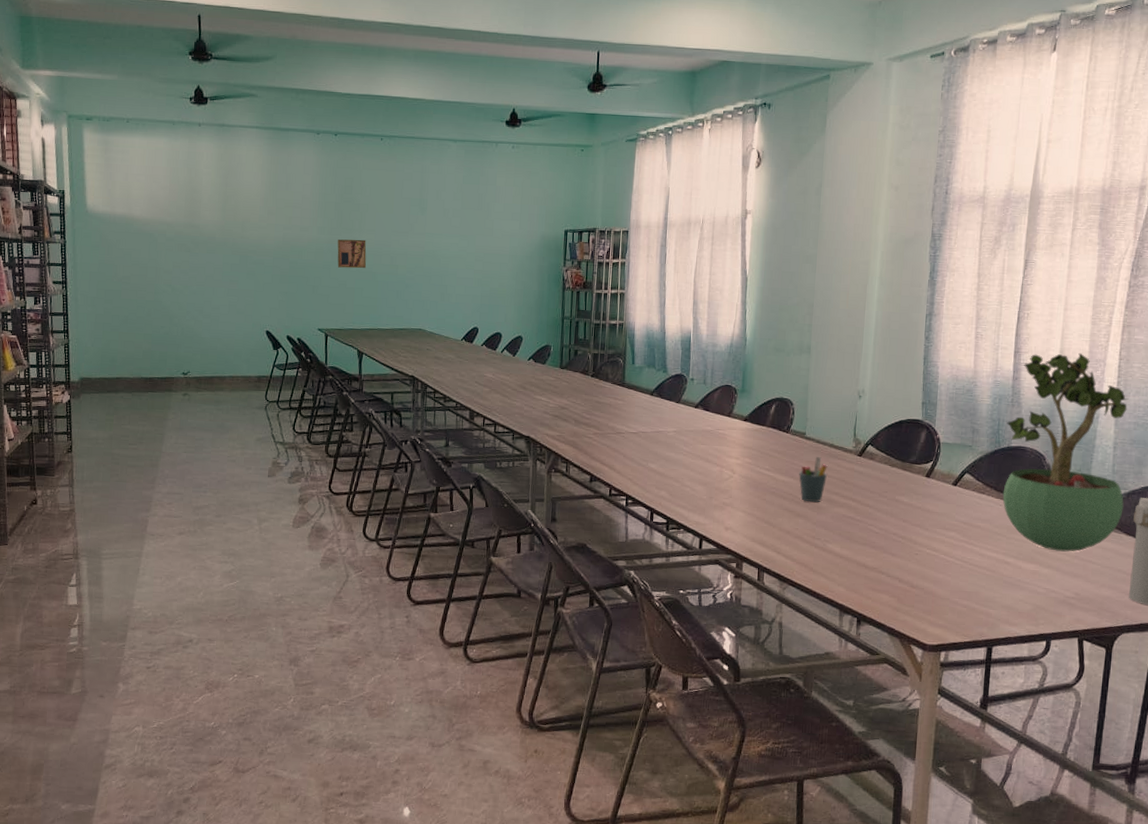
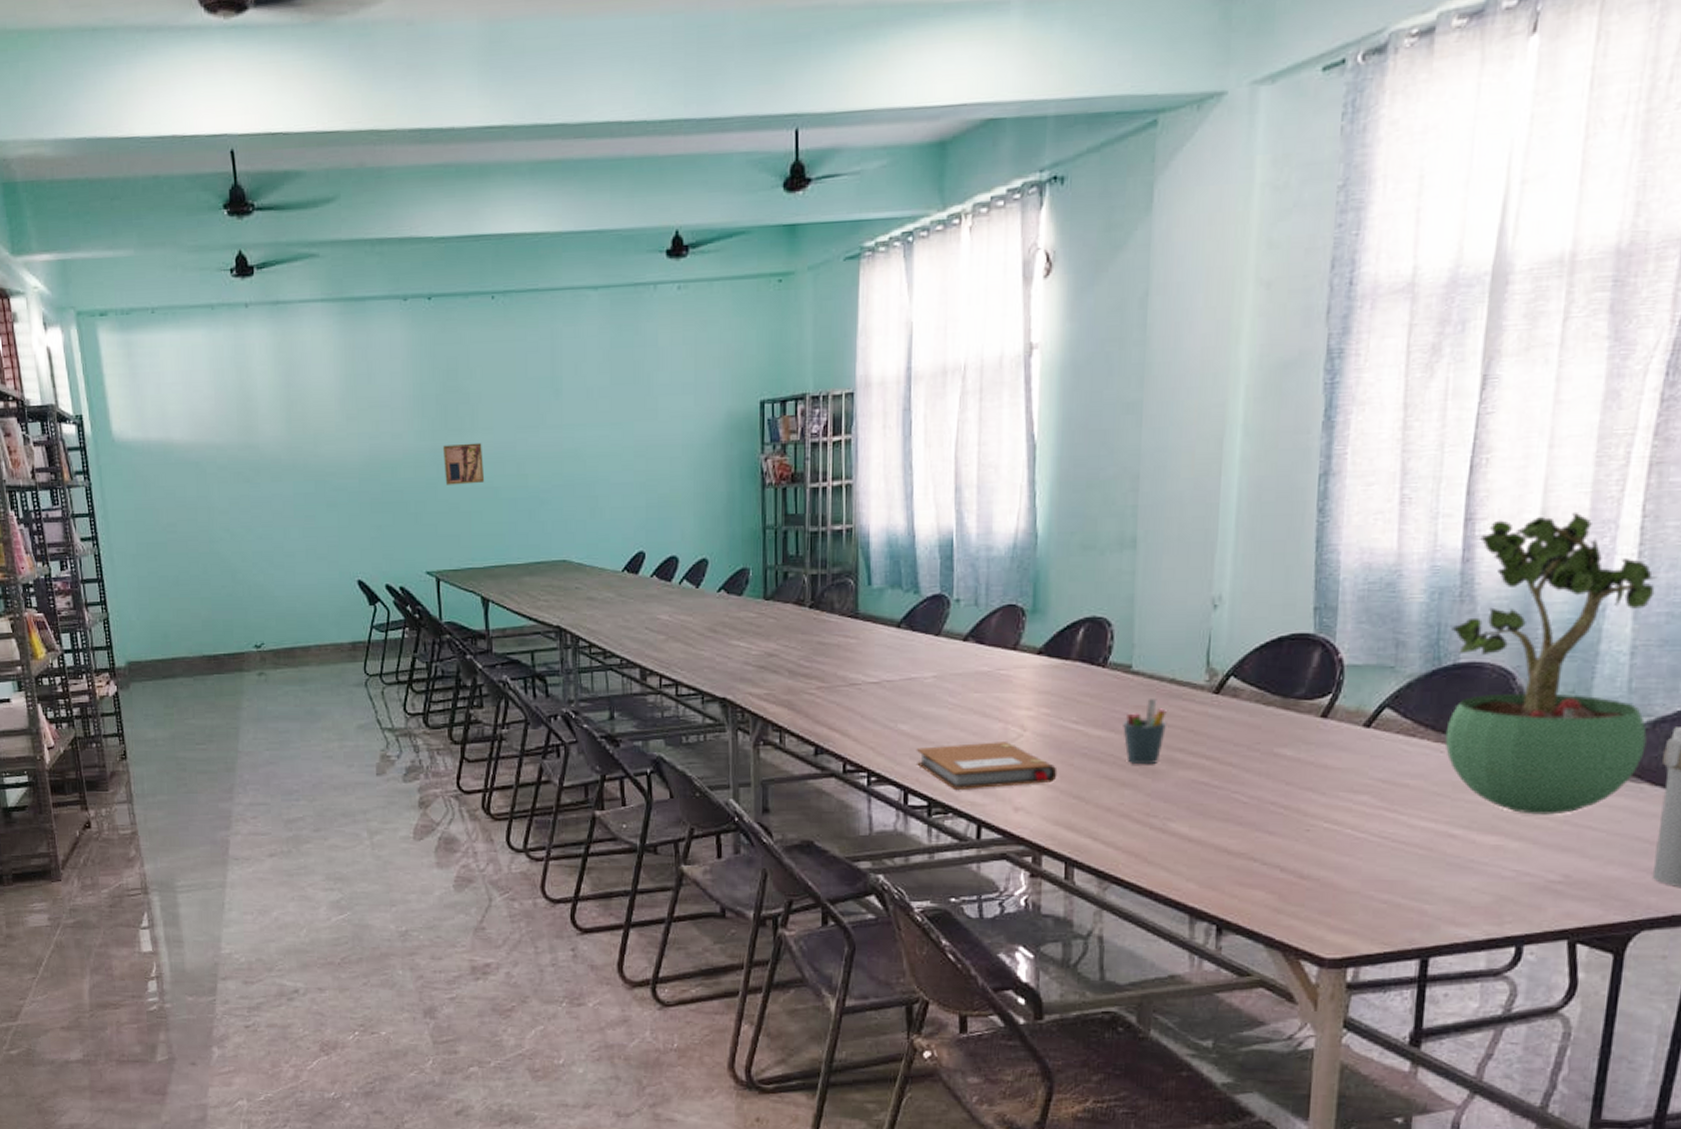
notebook: none [660,480,755,513] -> present [916,742,1058,789]

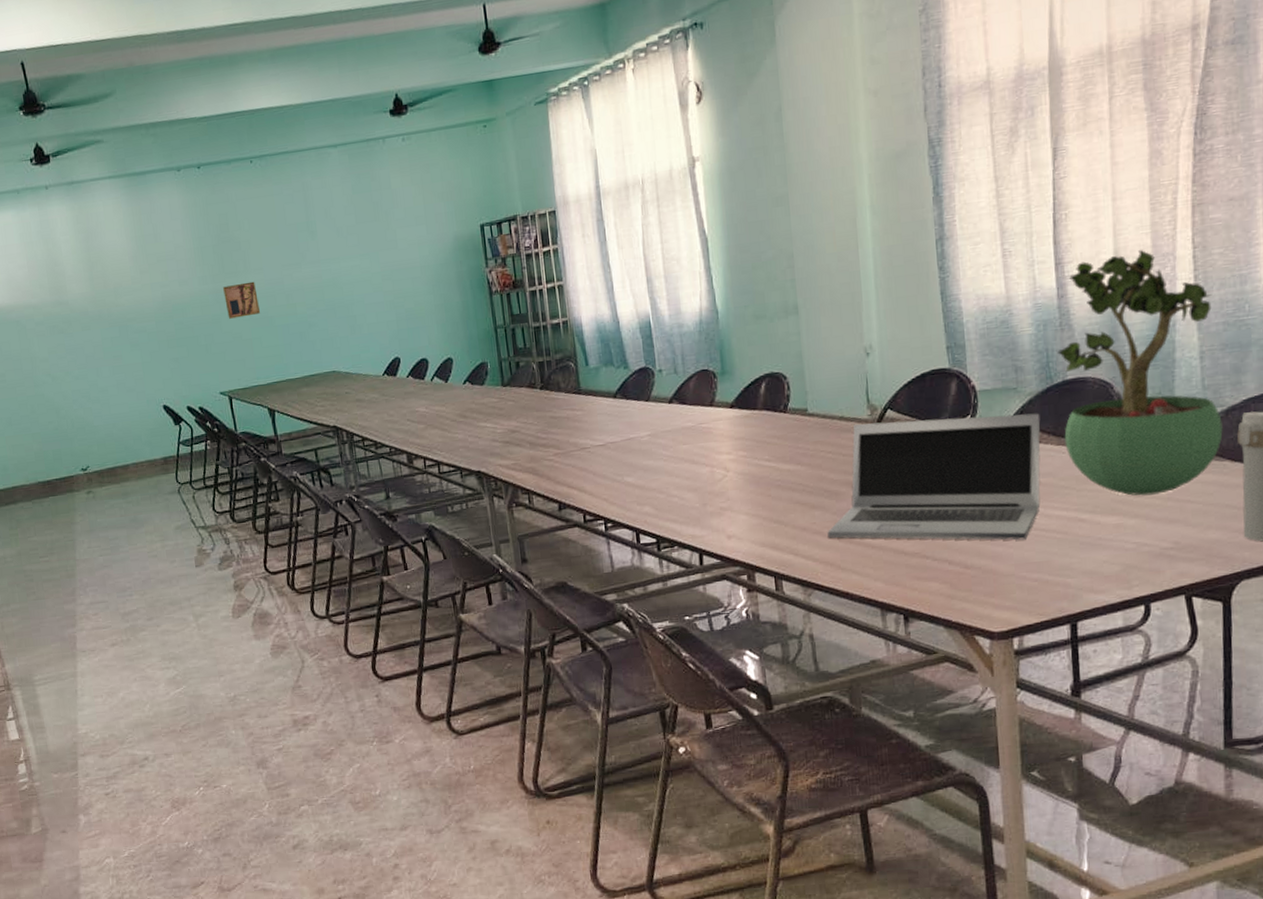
notebook: present [916,742,1058,789] -> none [641,482,759,526]
pen holder: present [1123,699,1167,765] -> none [806,434,842,490]
laptop: none [1136,690,1419,852] -> present [827,413,1041,540]

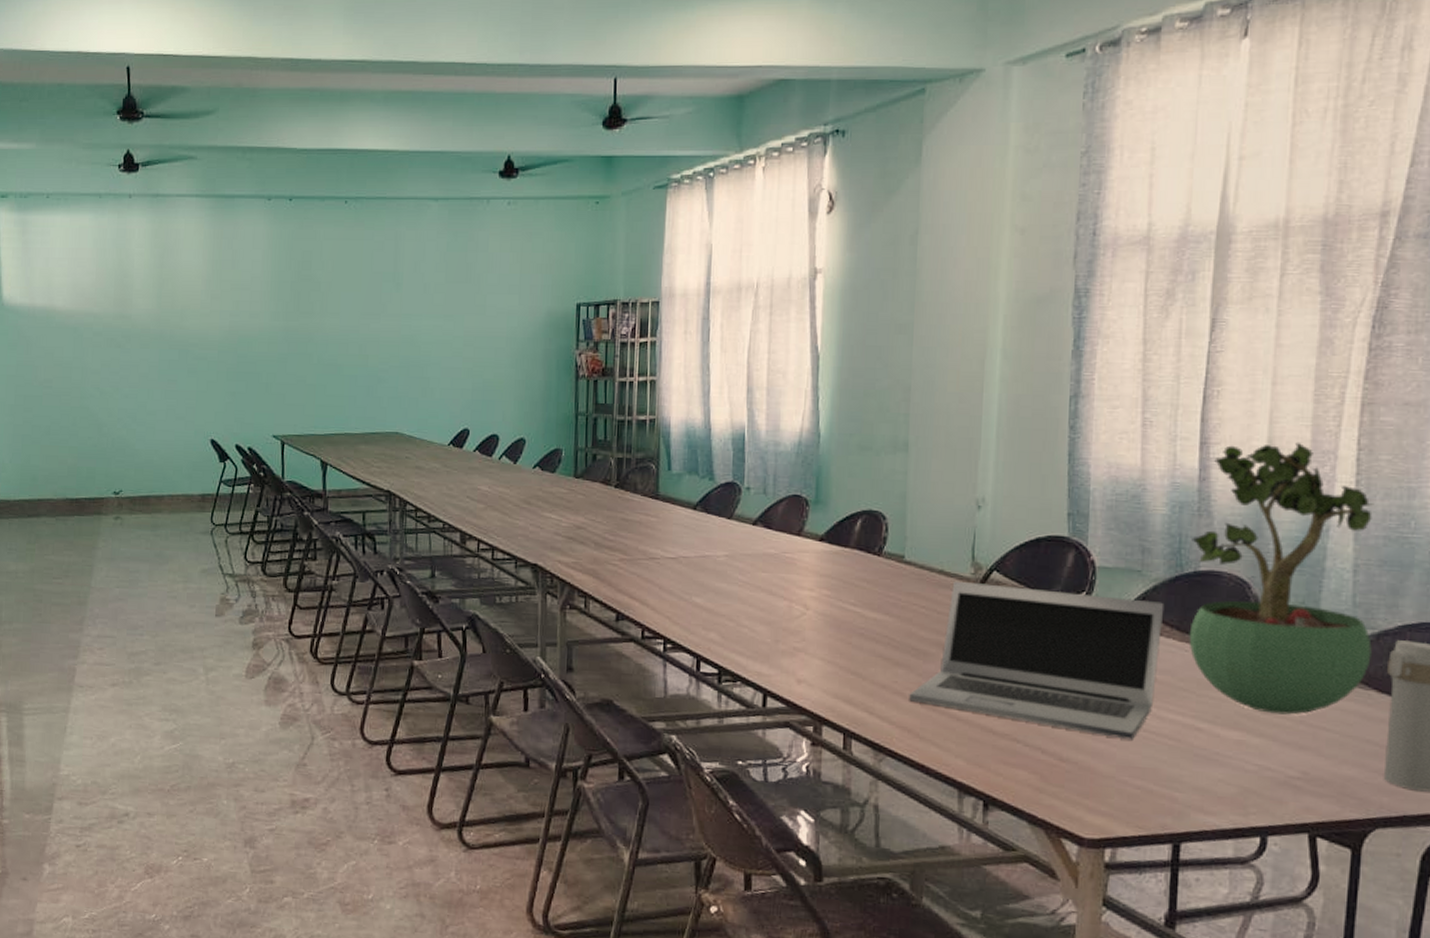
wall art: present [223,281,261,319] -> none [294,325,330,361]

